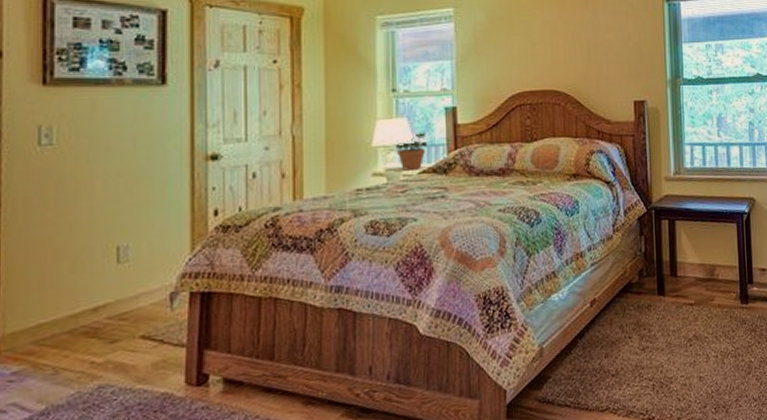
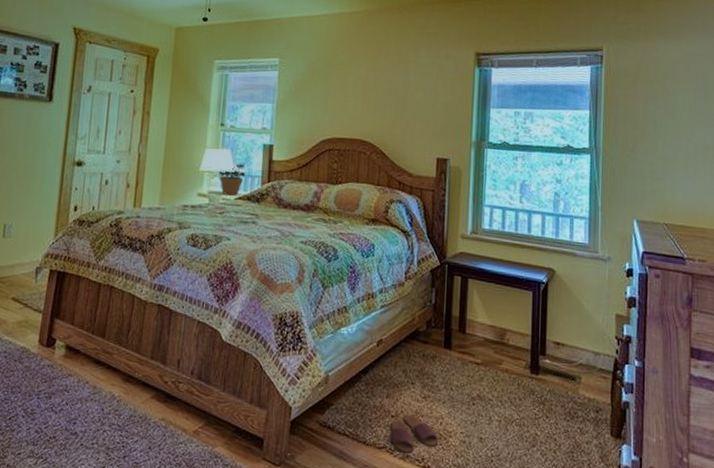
slippers: none [612,369,660,410] -> present [390,414,438,453]

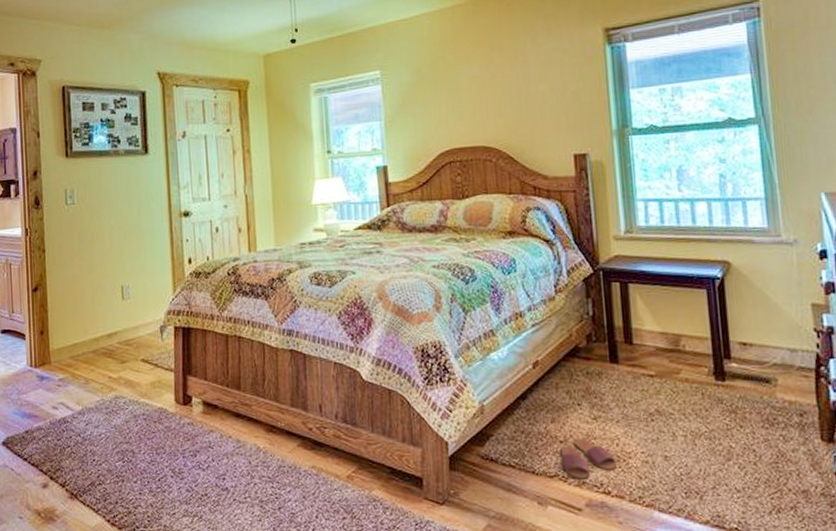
potted plant: present [216,163,246,196] -> none [330,191,362,227]

